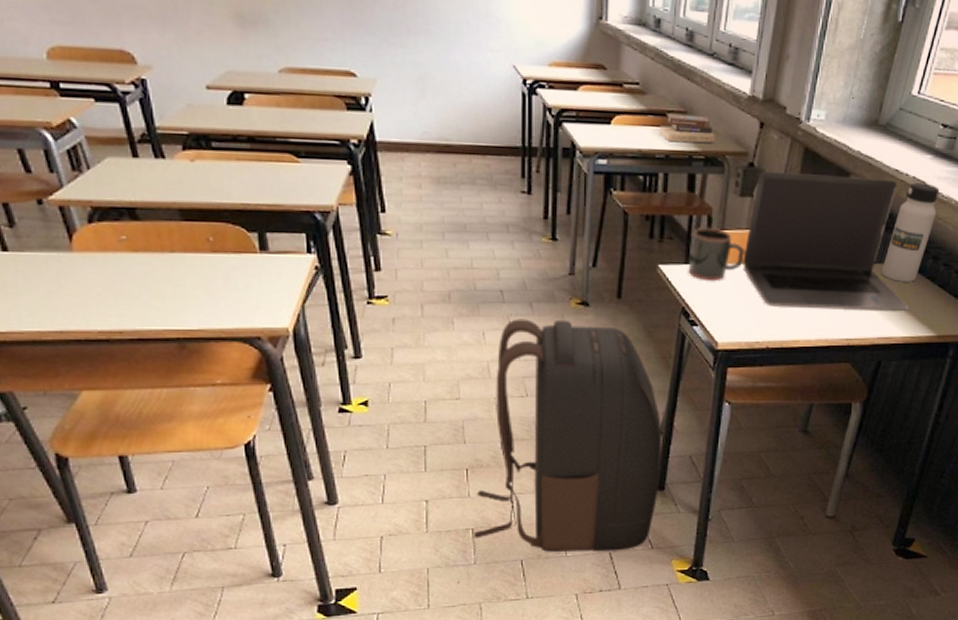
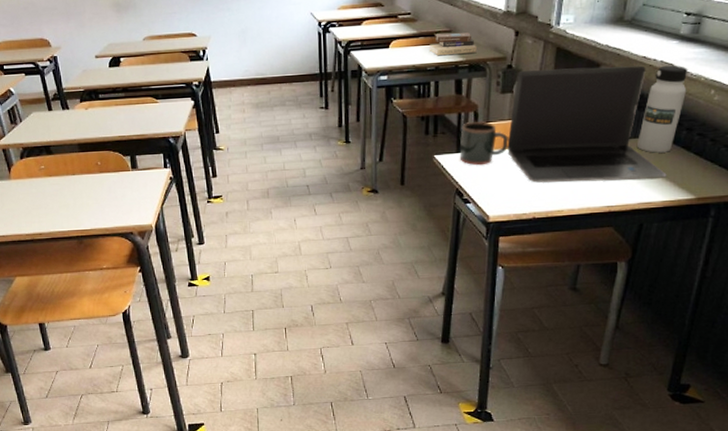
backpack: present [473,319,663,552] -> none [292,205,446,396]

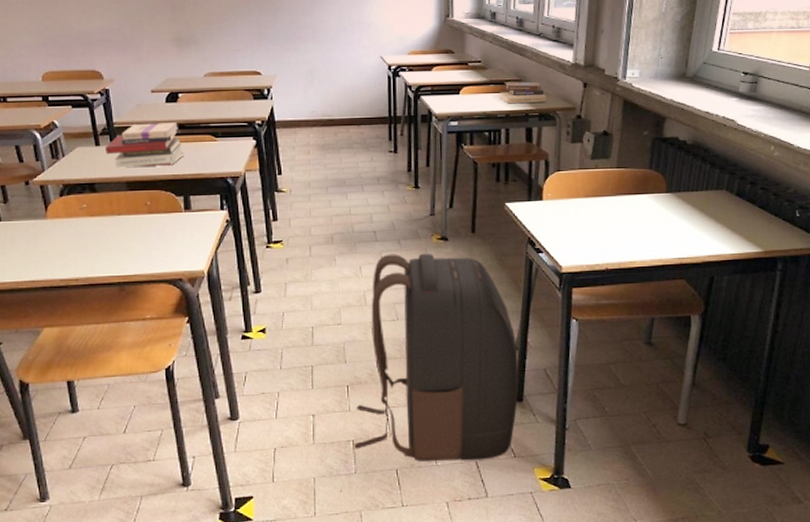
books: none [56,86,129,131] -> present [104,122,185,168]
backpack: none [292,205,446,396] -> present [354,253,519,462]
mug: present [459,121,508,165] -> none [531,169,579,214]
laptop computer: present [507,65,667,183] -> none [578,120,734,233]
water bottle: present [636,65,688,153] -> none [704,121,749,206]

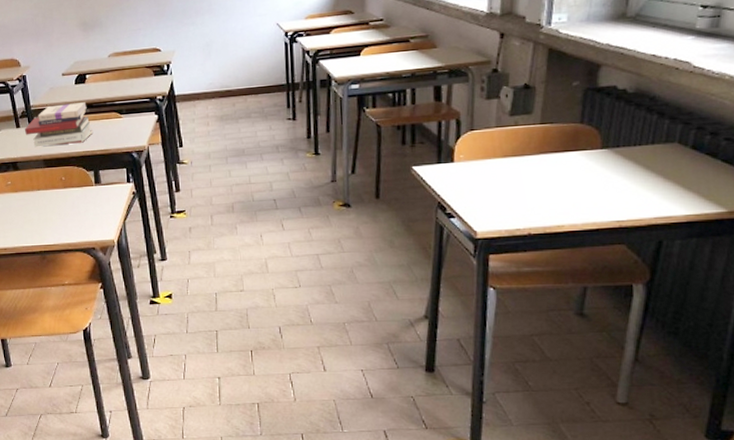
backpack: present [354,253,519,462] -> none [259,220,430,430]
books: present [500,81,546,104] -> none [404,36,457,62]

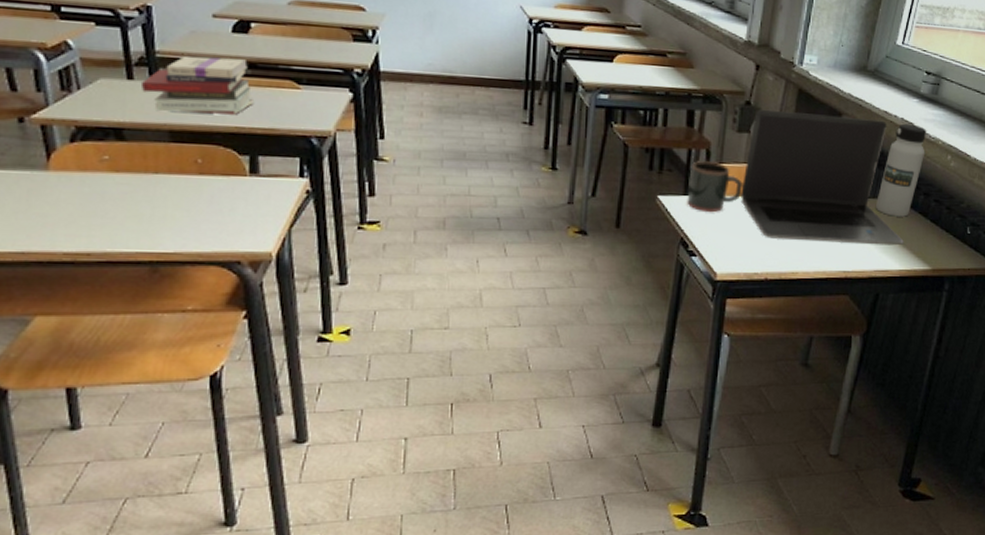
mug: none [440,129,496,176] -> present [687,160,743,212]
laptop computer: none [495,64,689,195] -> present [741,109,904,246]
water bottle: none [649,62,709,161] -> present [875,123,927,217]

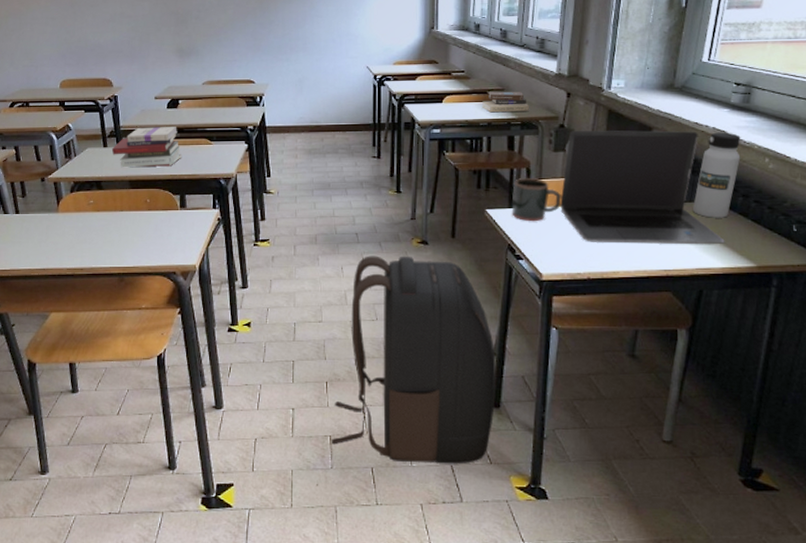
backpack: none [455,246,660,496] -> present [331,256,497,464]
books: none [660,54,713,82] -> present [482,91,529,113]

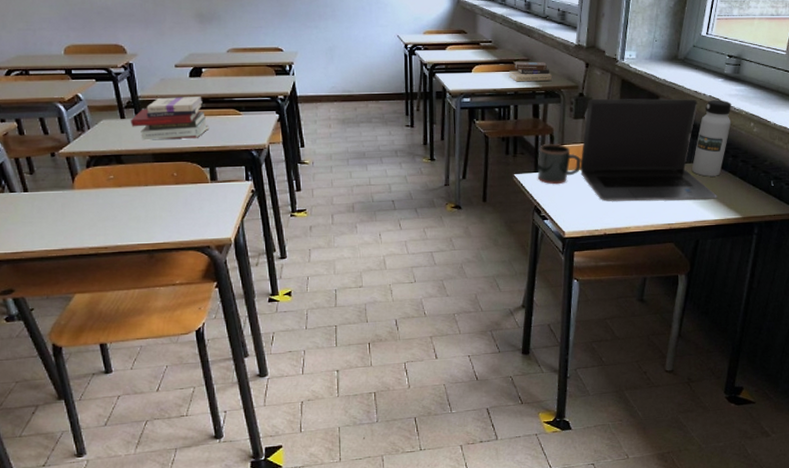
backpack: present [331,256,497,464] -> none [375,220,526,410]

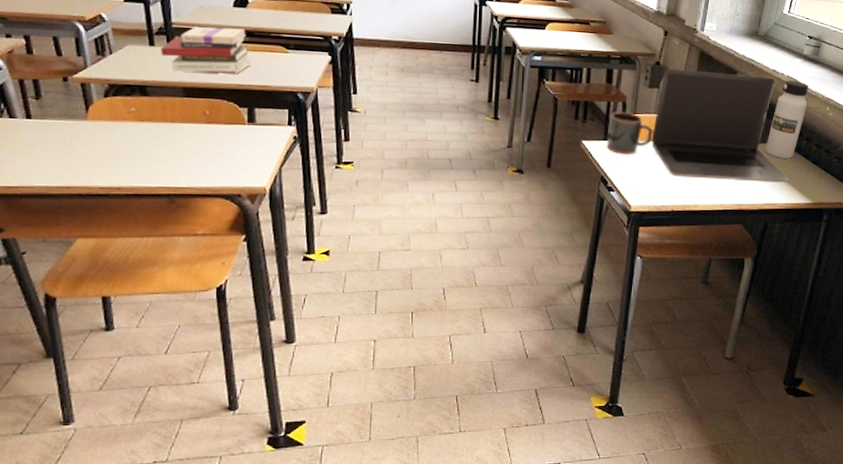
books: present [509,61,552,82] -> none [584,22,629,46]

